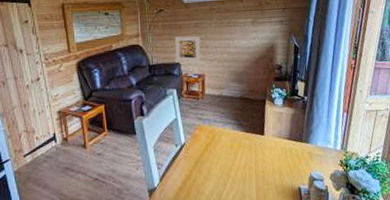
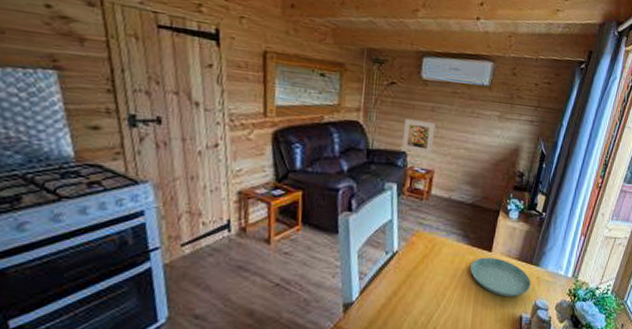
saucer: none [248,140,304,173] -> present [470,257,531,297]

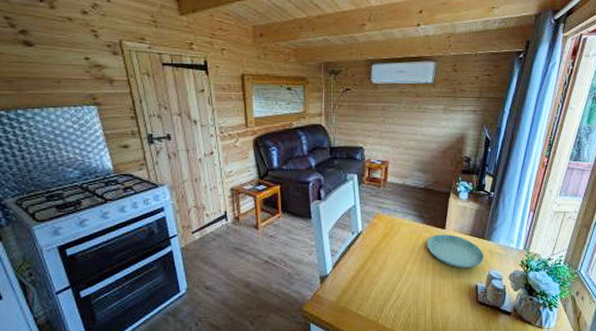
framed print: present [401,119,436,155] -> none [359,119,387,148]

